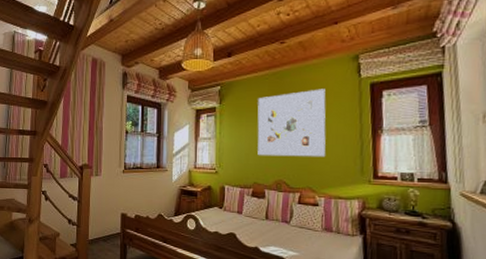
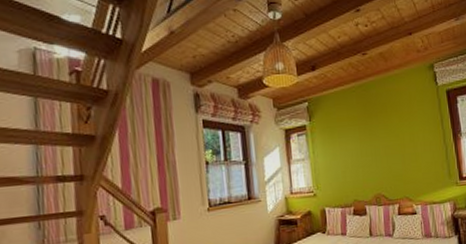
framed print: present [257,89,326,157] -> none [348,98,416,172]

